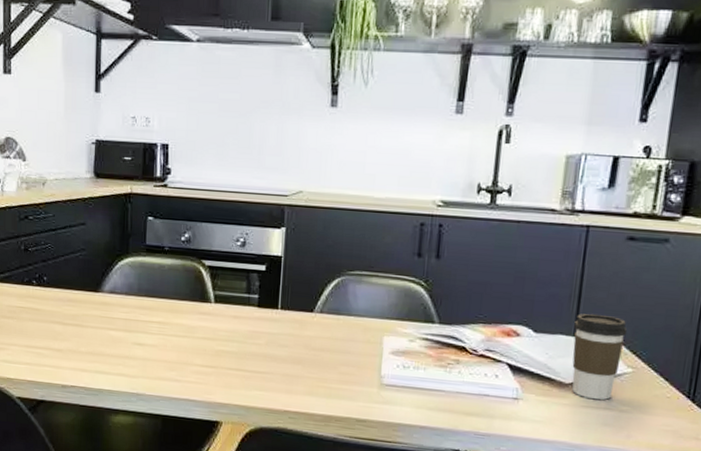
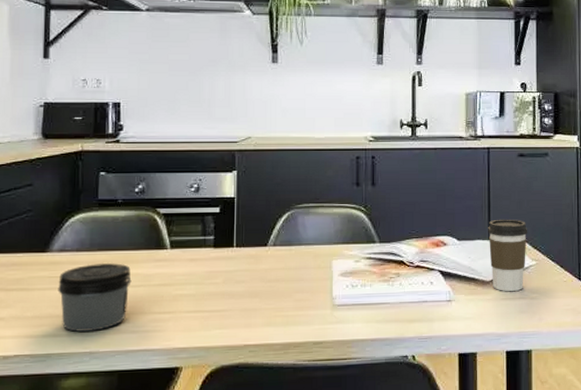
jar: none [108,308,176,374] -> present [58,263,132,332]

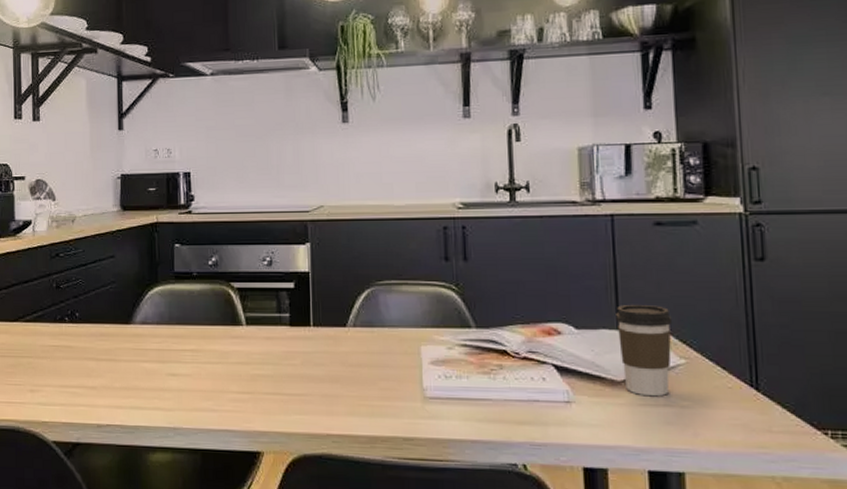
jar: present [58,263,132,332] -> none [142,338,210,407]

